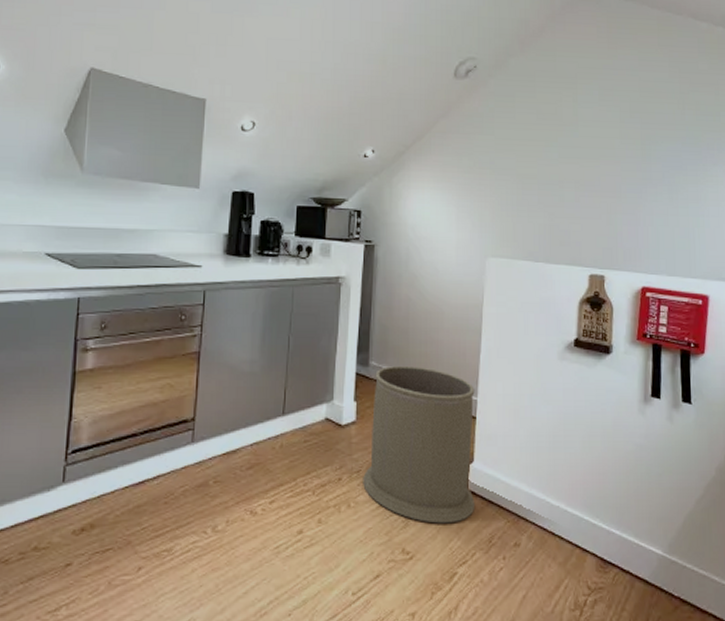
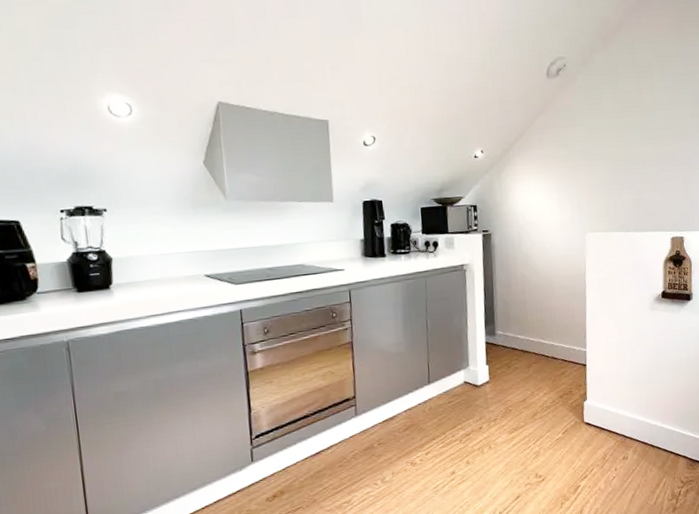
trash can: present [363,366,475,524] -> none [499,330,590,452]

